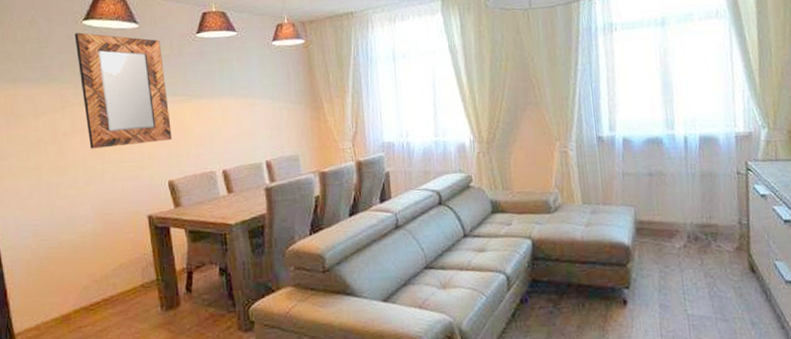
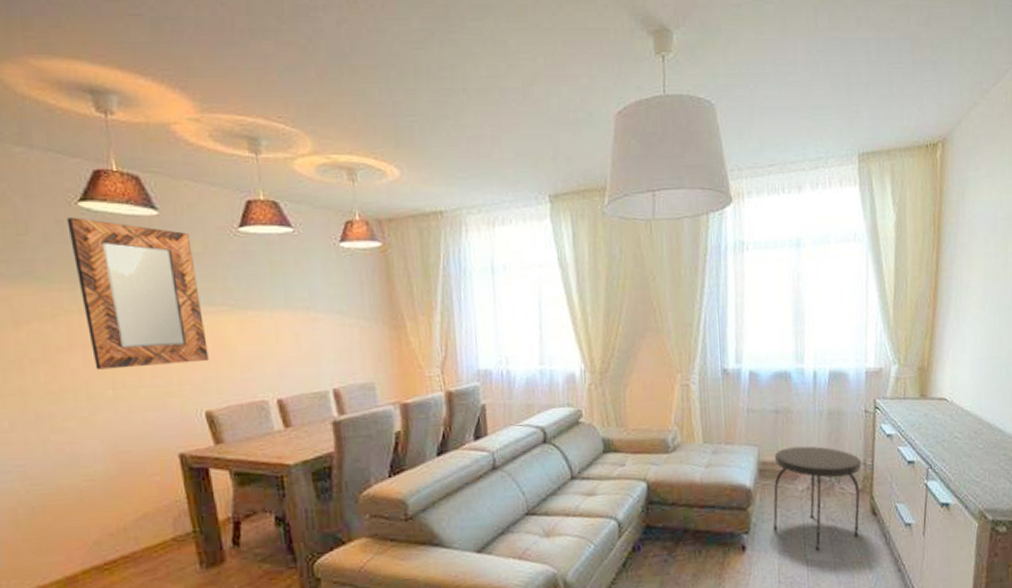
side table: none [650,206,739,306] -> present [772,446,862,551]

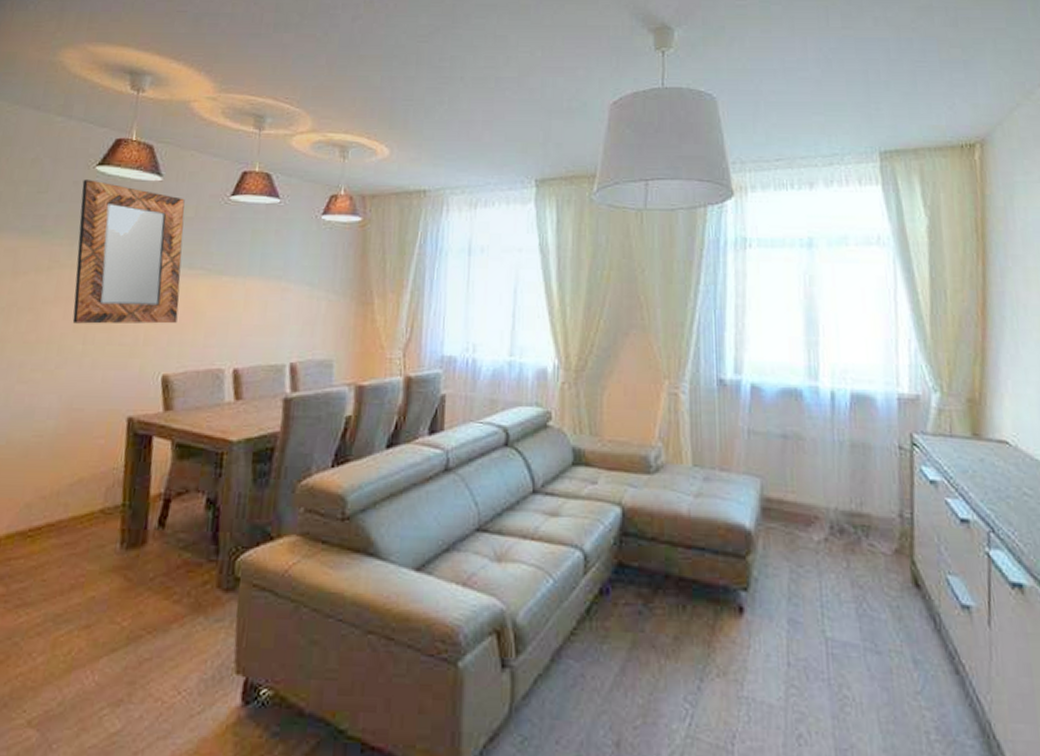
side table: present [772,446,862,551] -> none [779,483,898,627]

